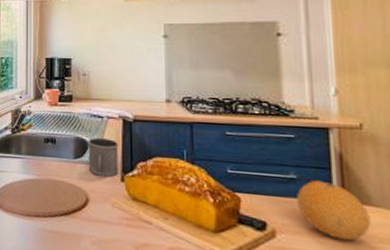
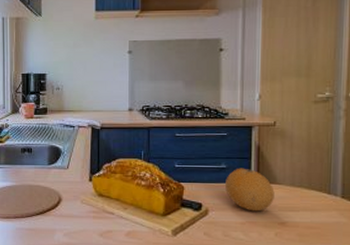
mug: present [88,138,119,177] -> none [61,145,88,179]

